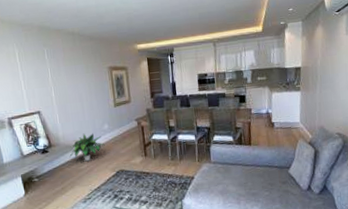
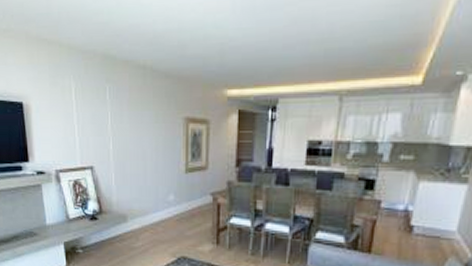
potted plant: present [69,133,105,162] -> none [122,202,167,239]

